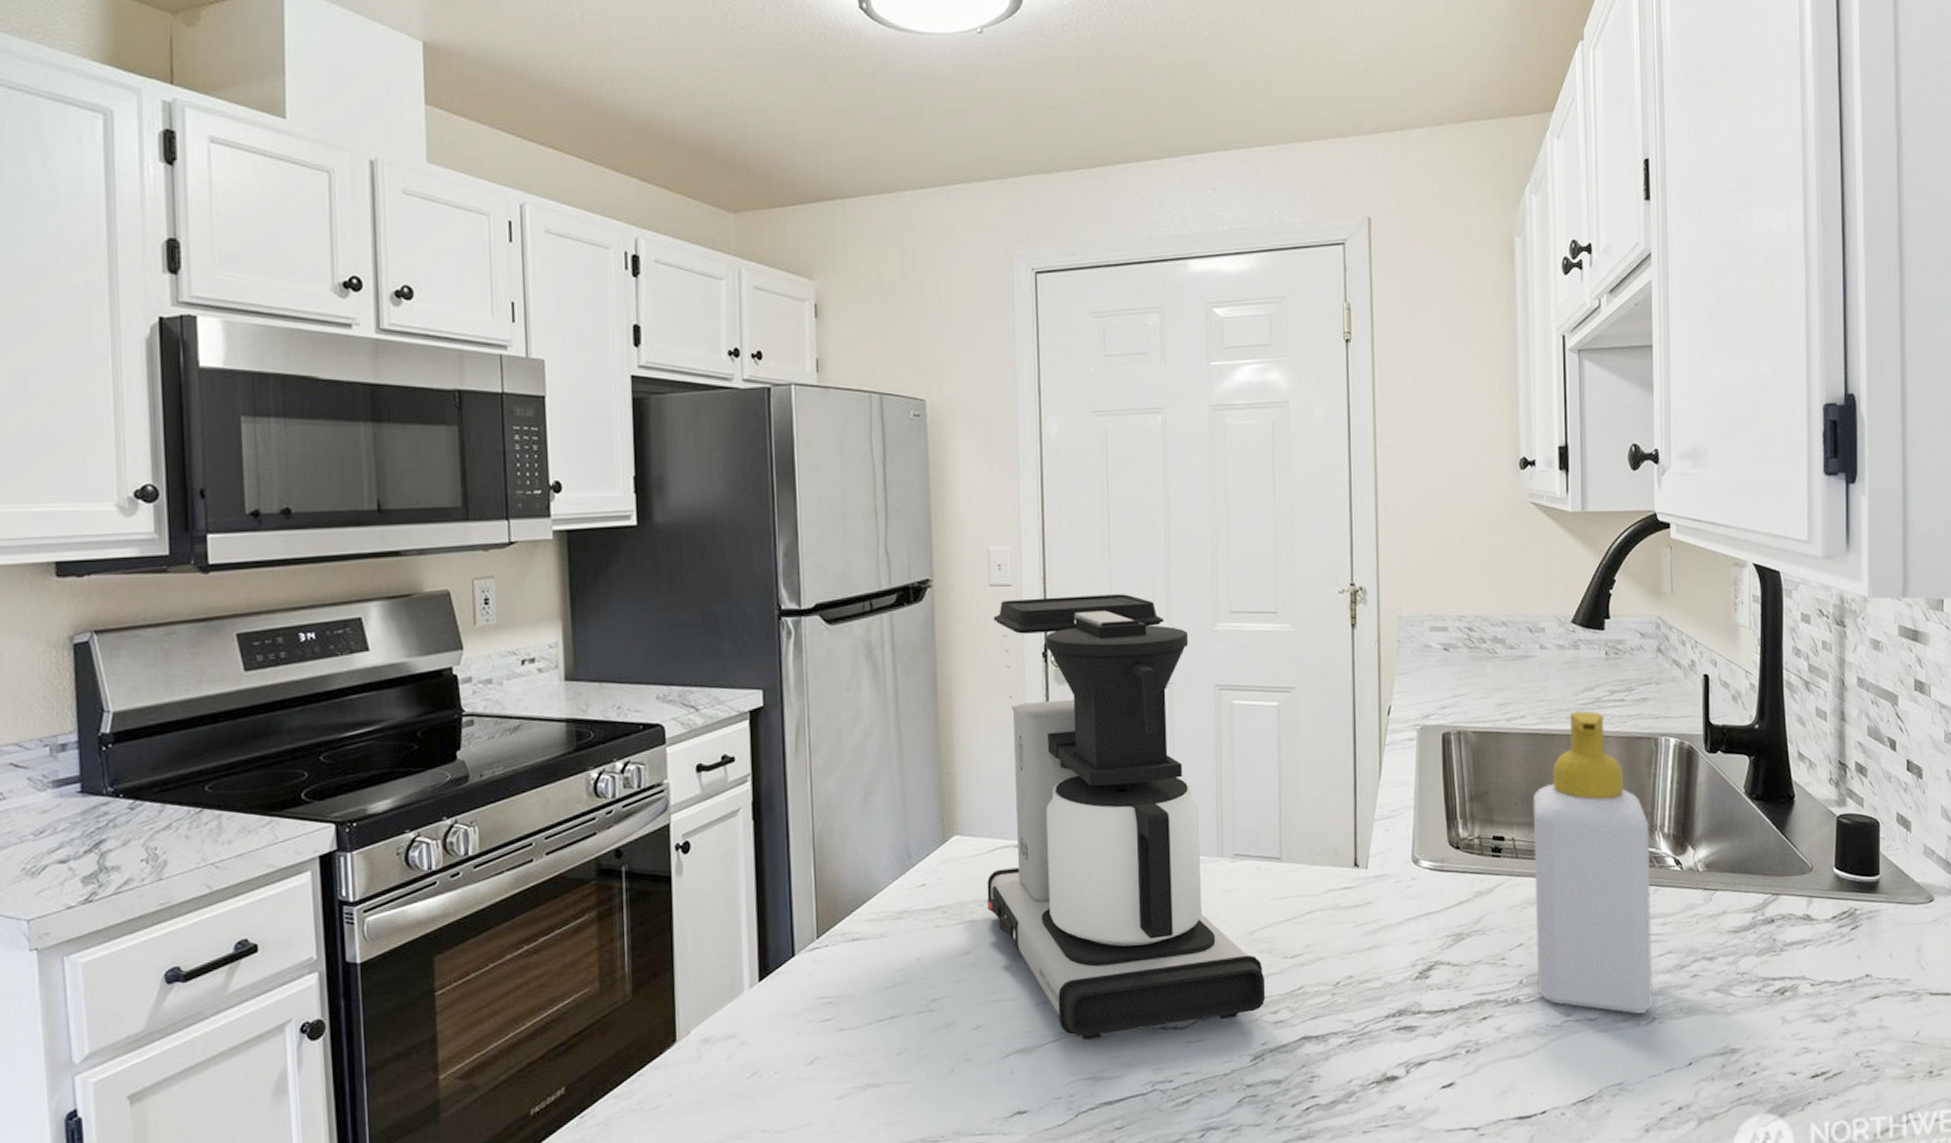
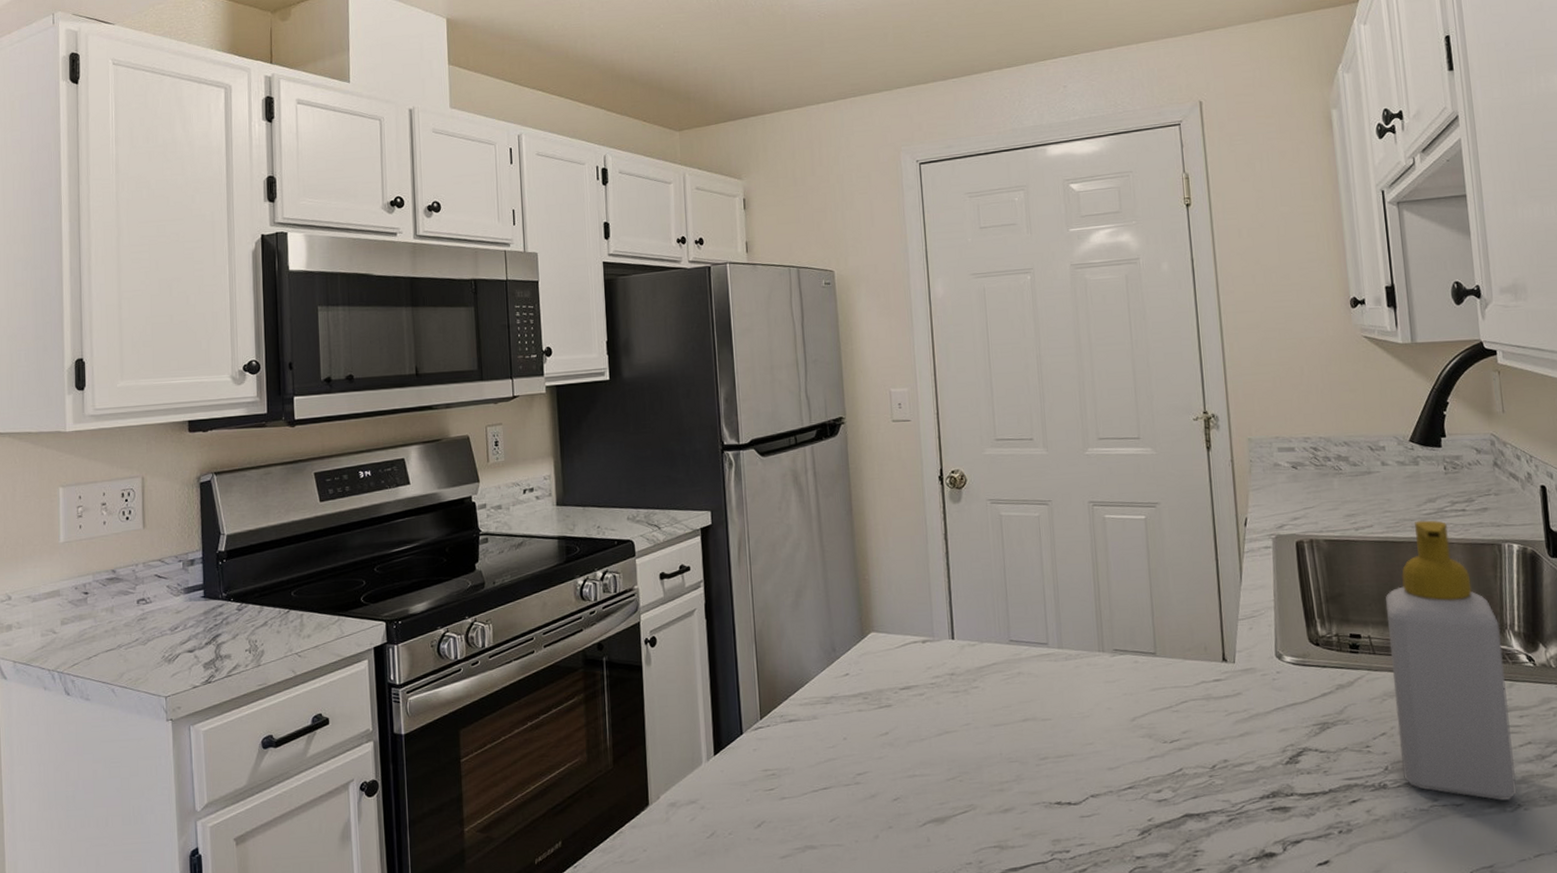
coffee maker: present [987,594,1266,1041] -> none [896,425,1150,813]

